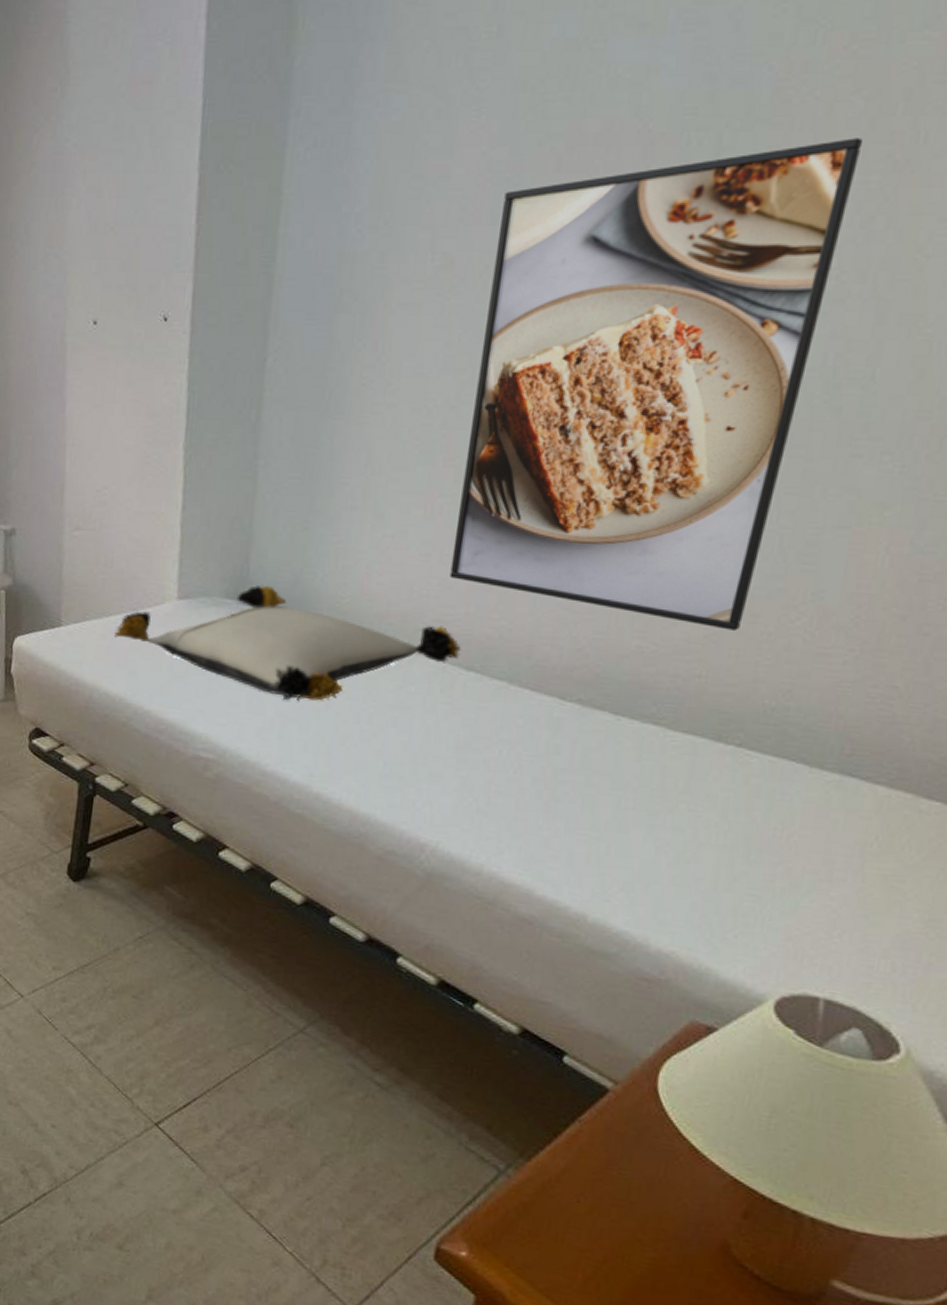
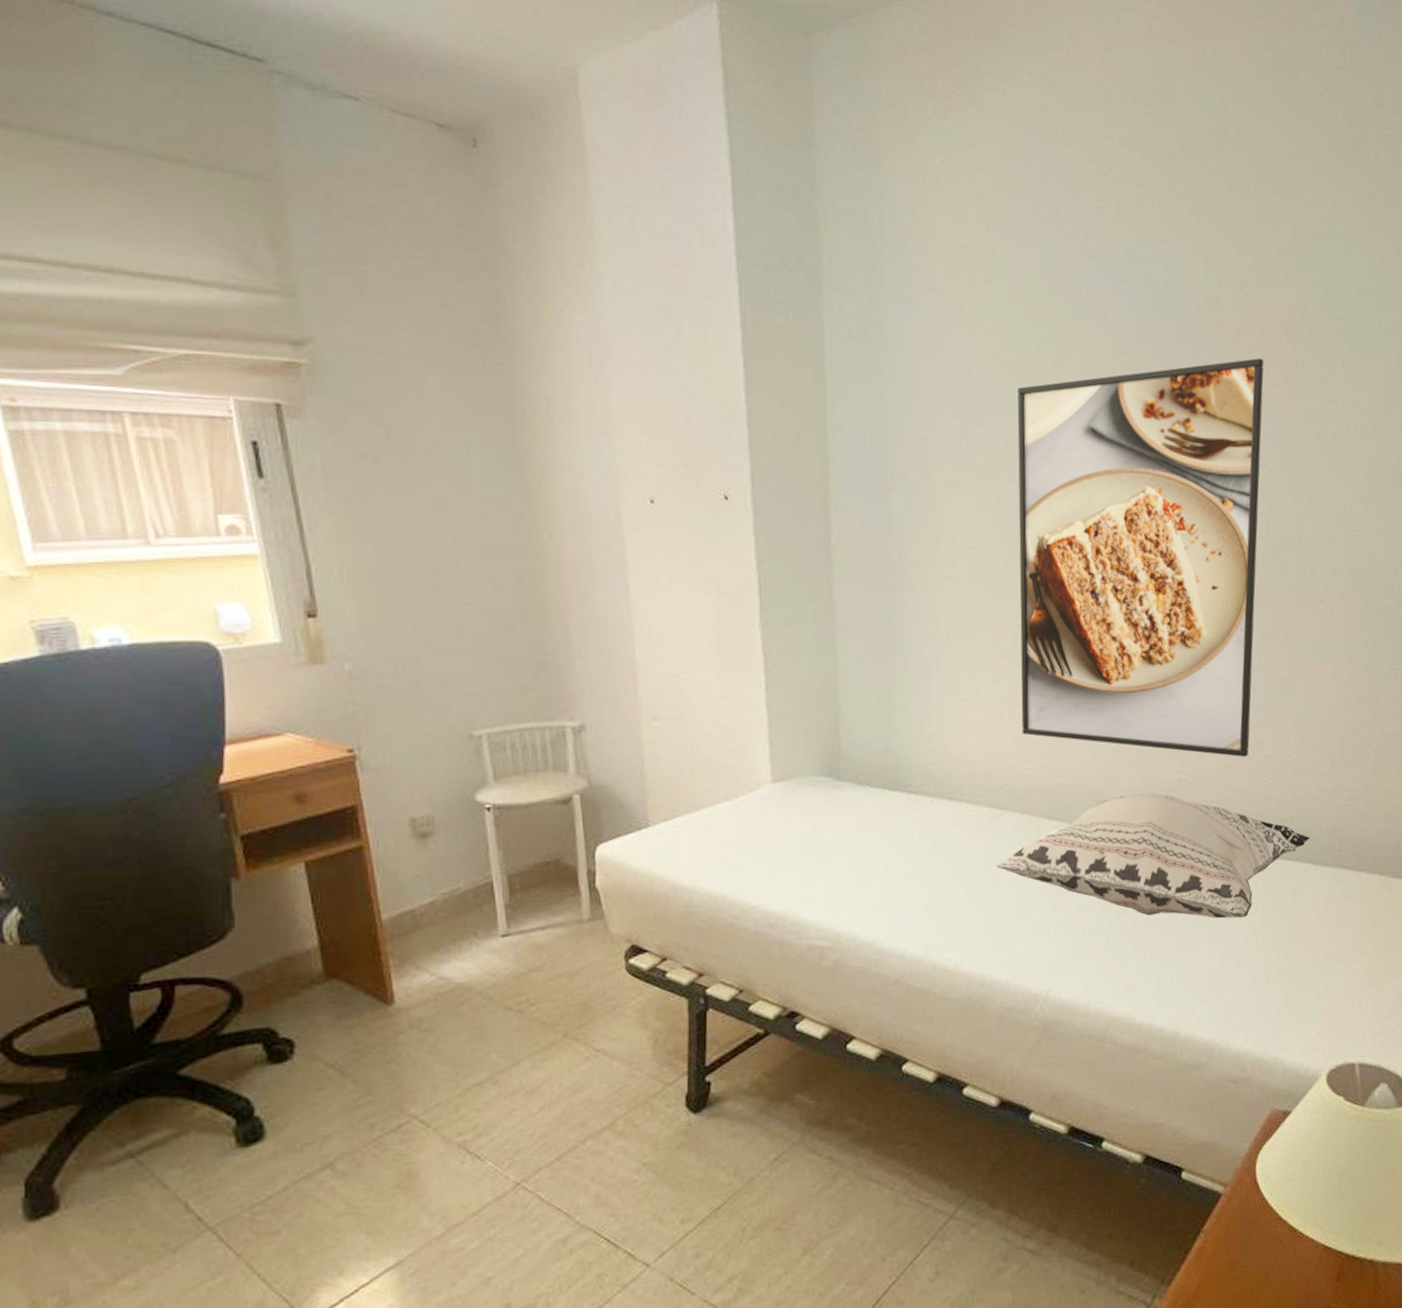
pillow: present [114,584,462,702] -> none [709,758,1042,873]
decorative pillow: none [399,656,810,810] -> present [997,793,1310,919]

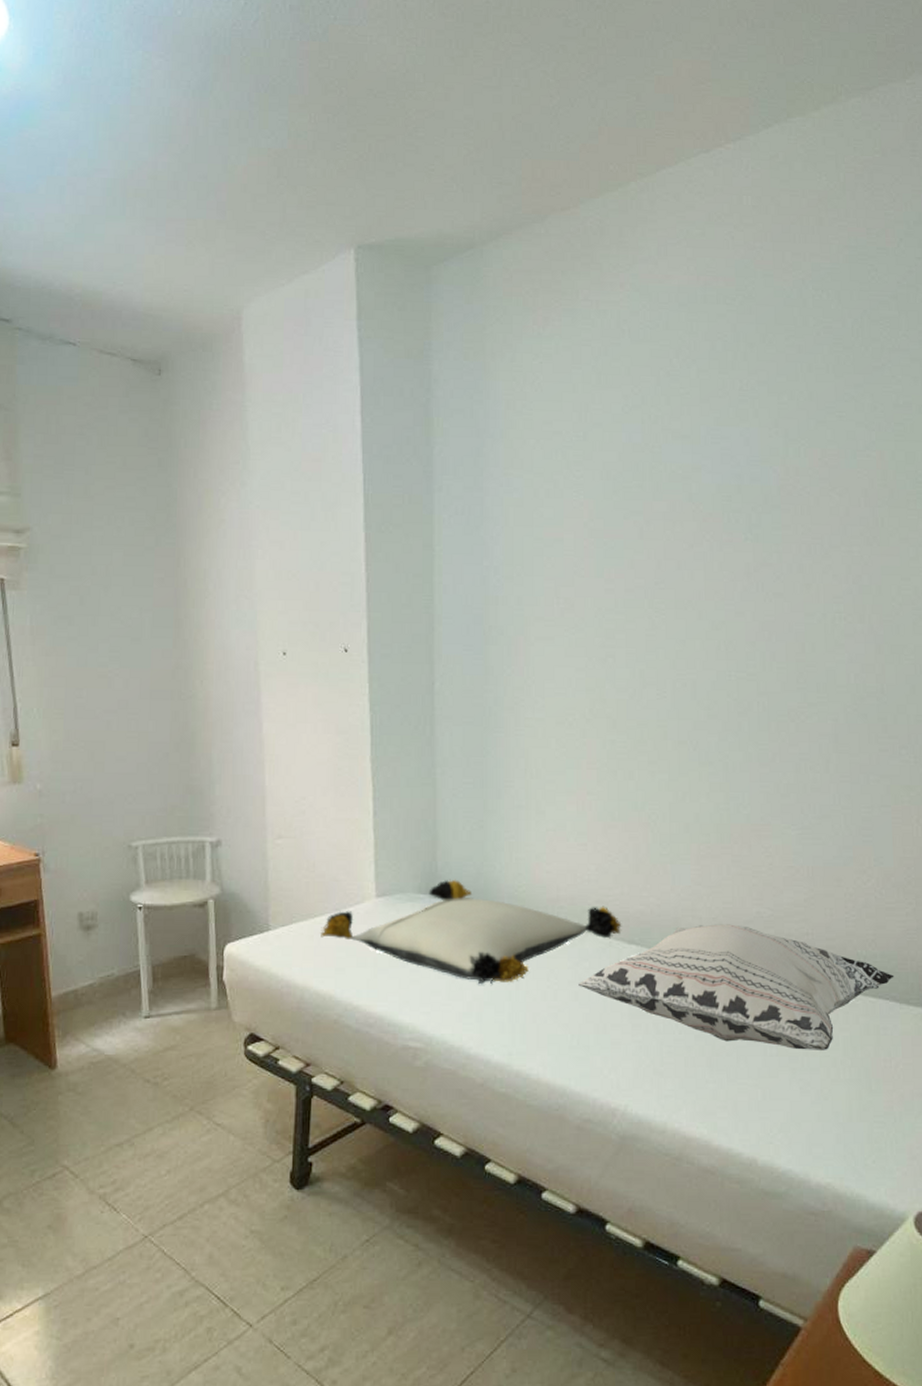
pillow: none [709,758,1042,873] -> present [321,879,622,985]
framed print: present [1017,358,1264,757] -> none [604,521,844,894]

